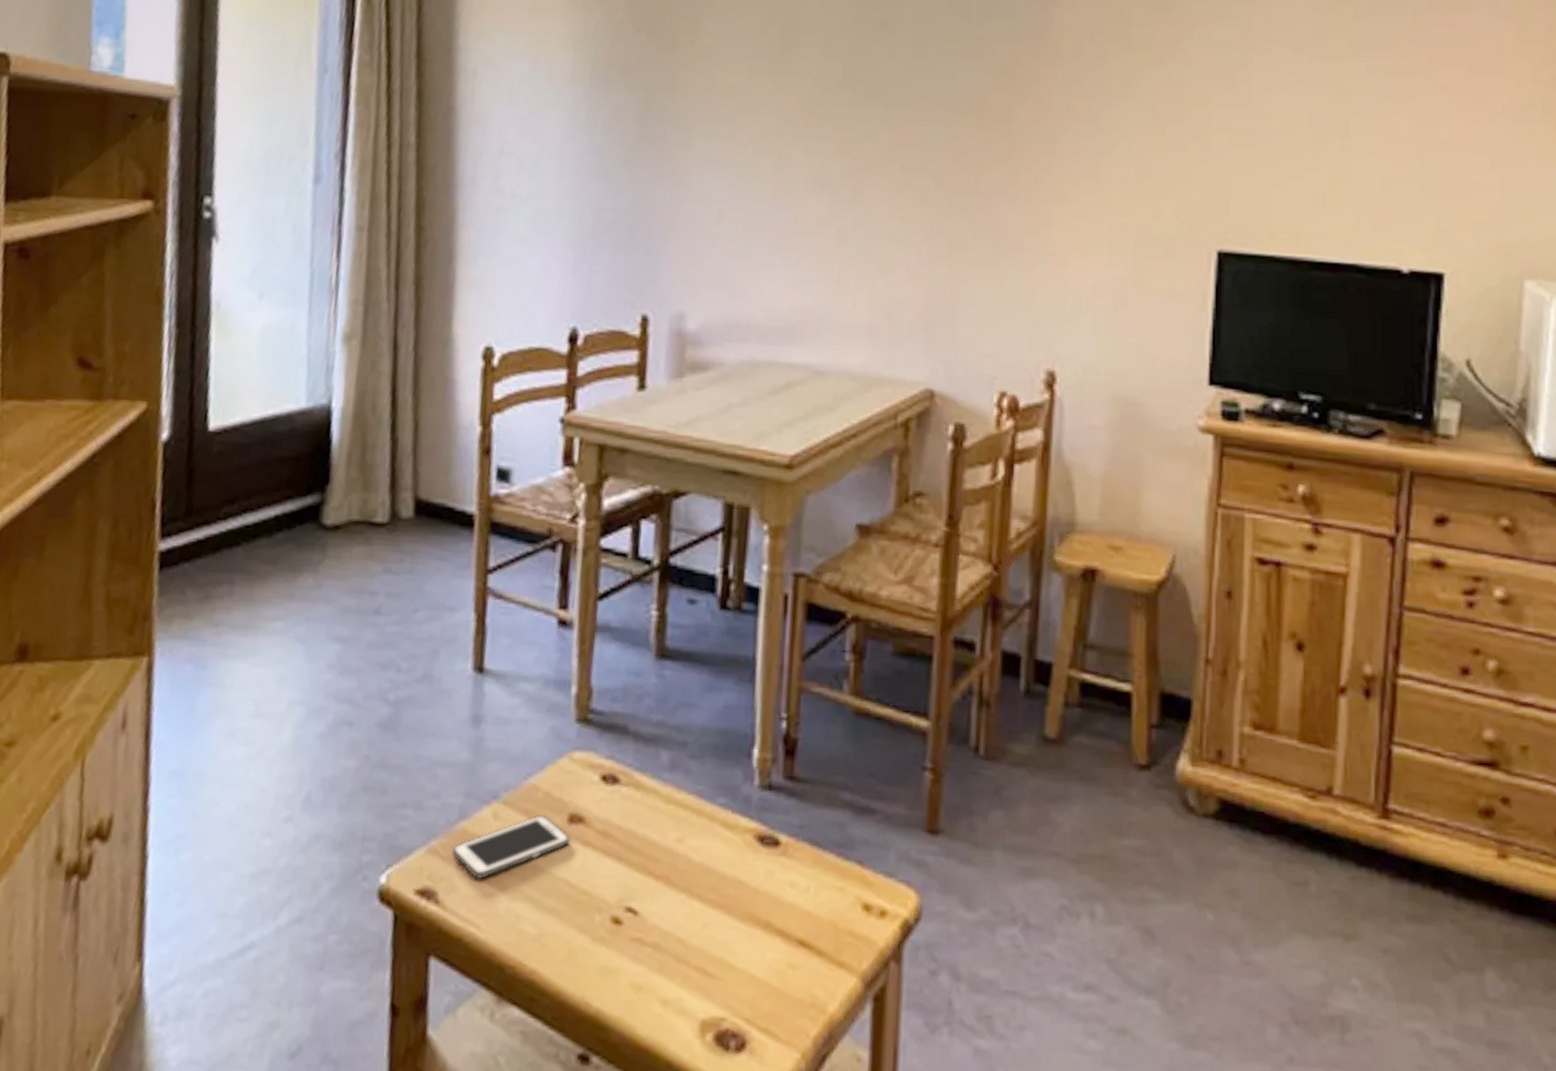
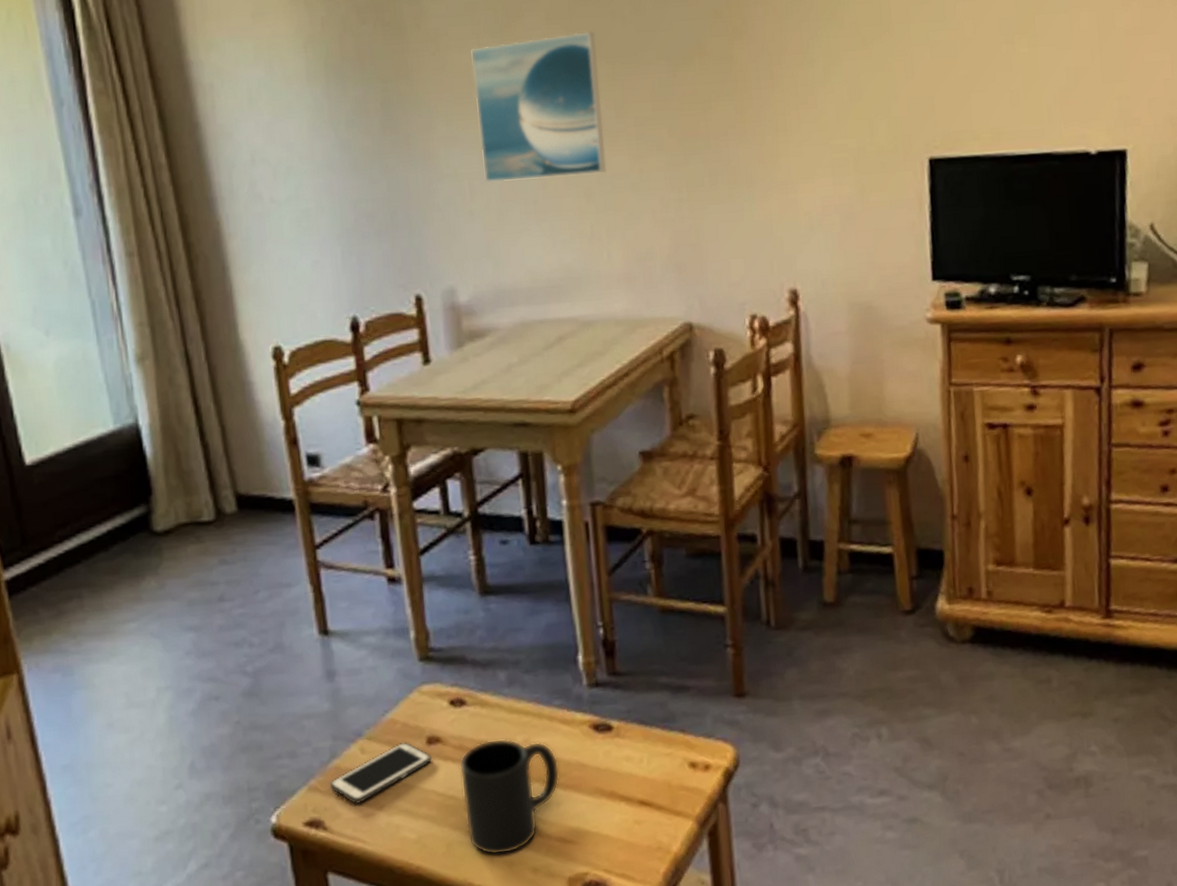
mug: none [595,830,713,976] -> present [459,738,560,856]
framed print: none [735,69,871,216] -> present [471,32,606,183]

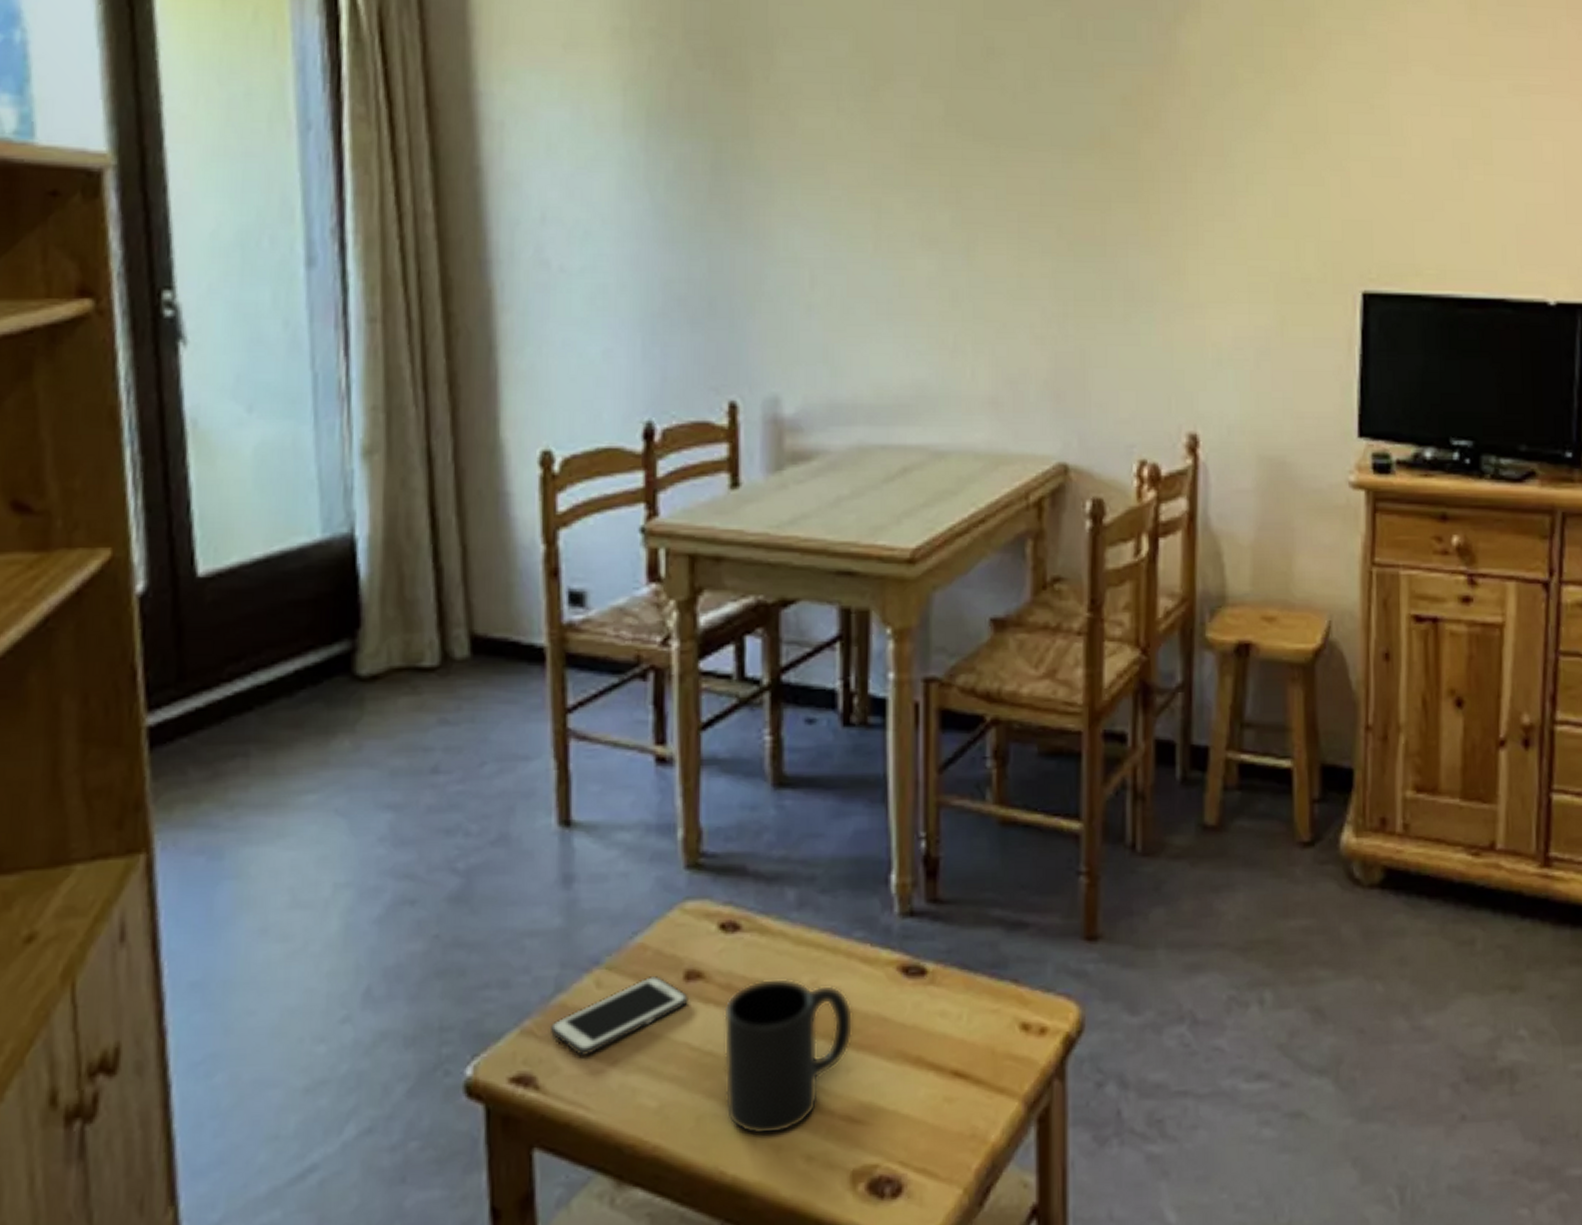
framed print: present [471,32,606,183] -> none [827,105,978,274]

